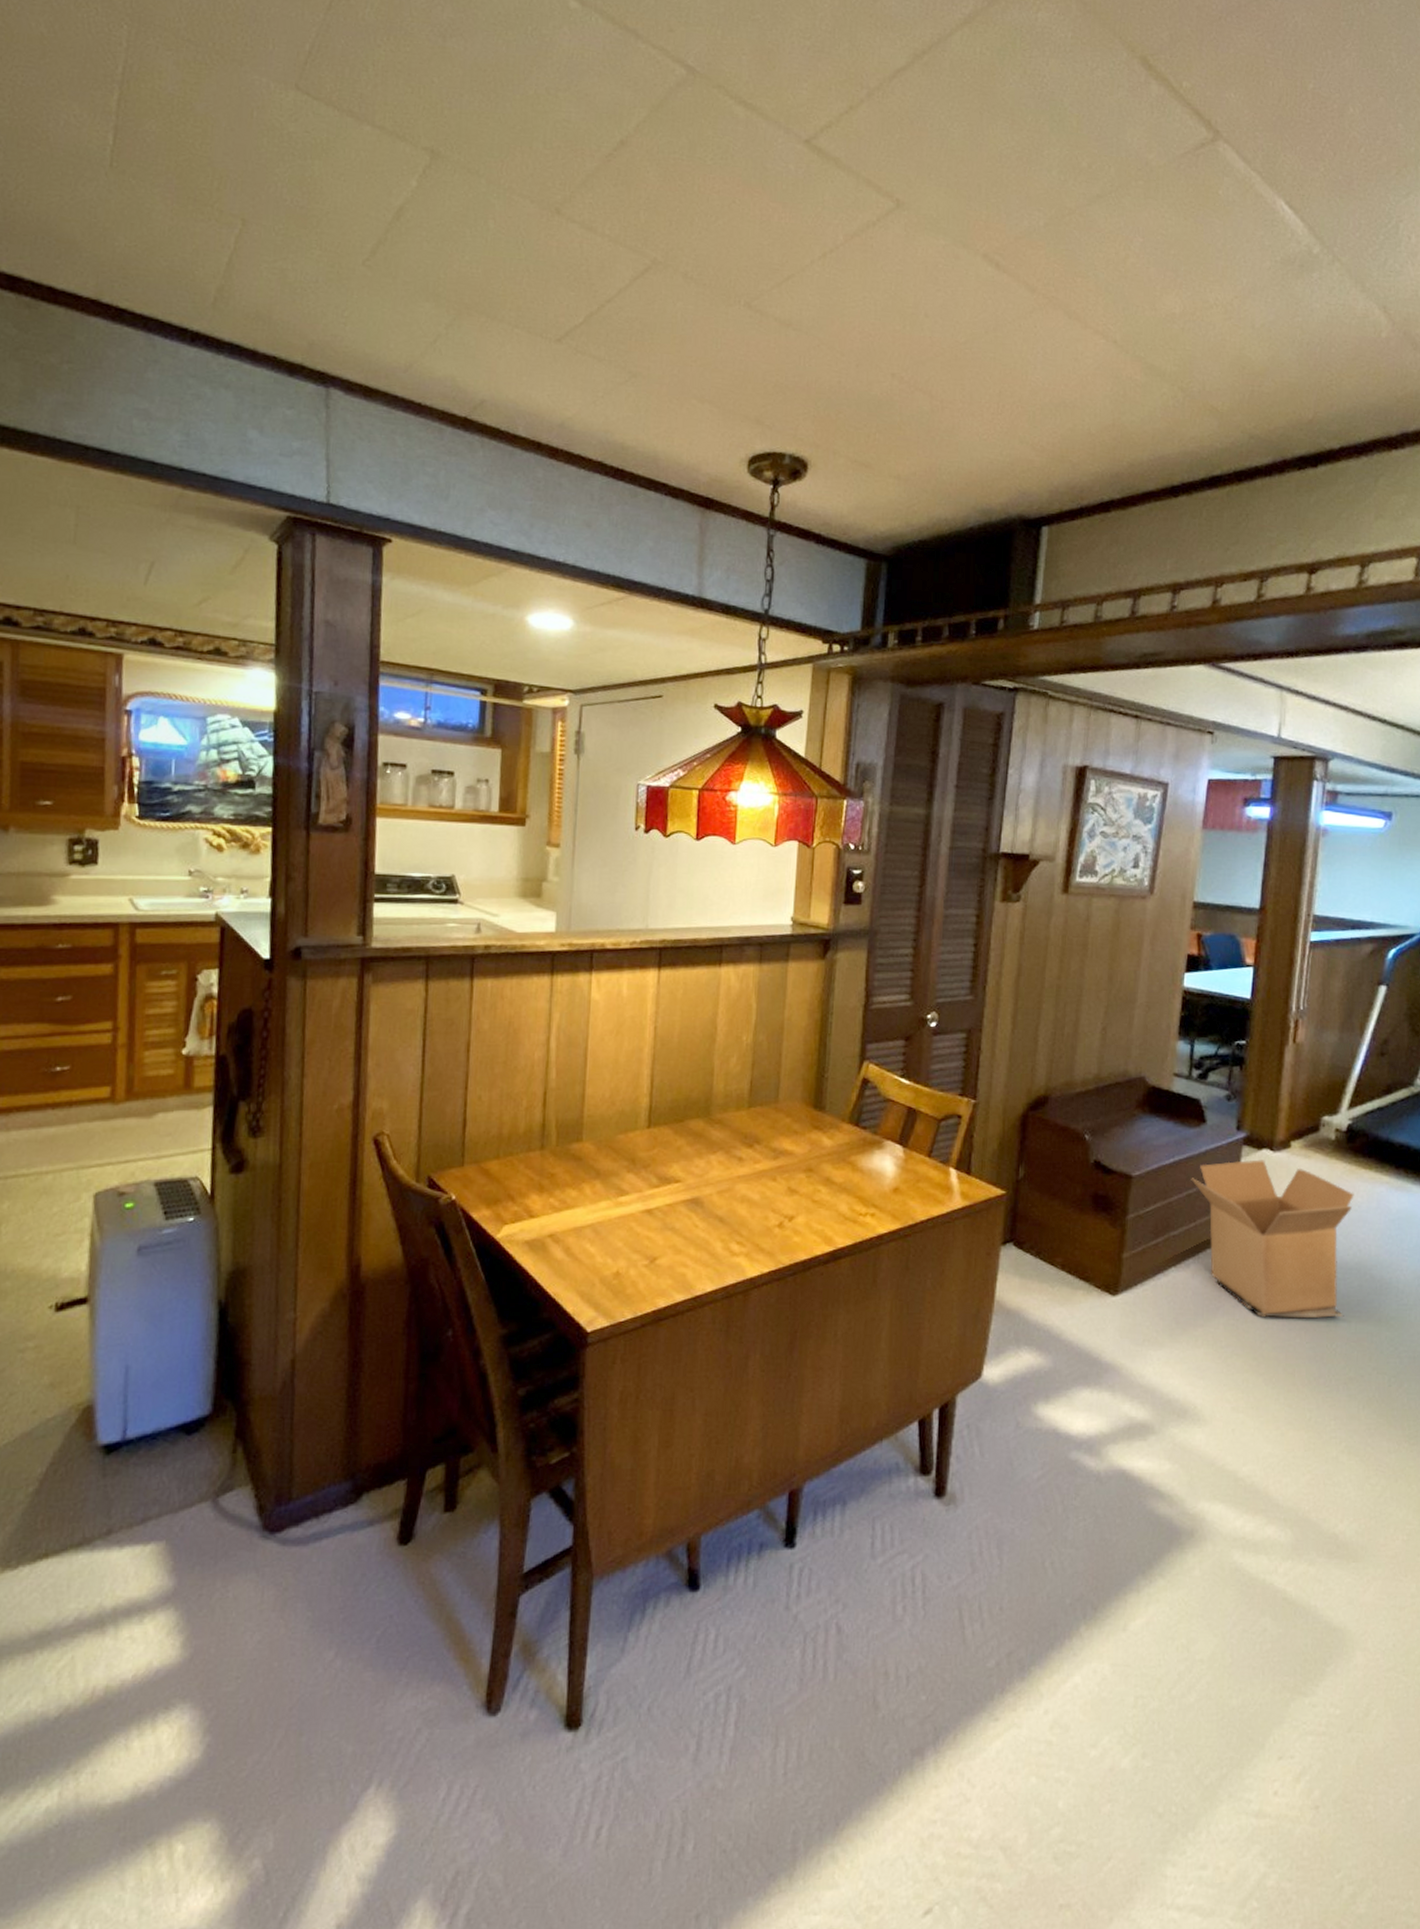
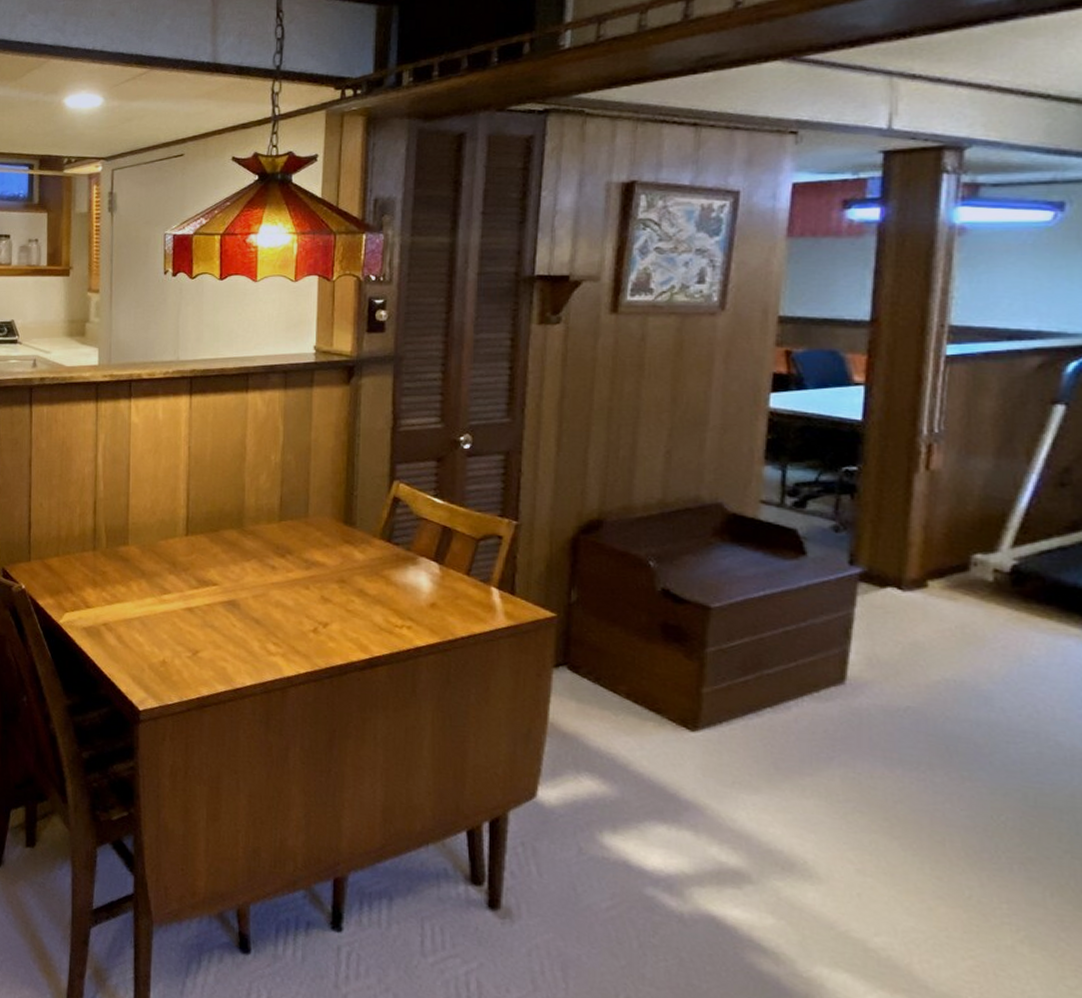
cardboard box: present [1191,1159,1354,1319] -> none [788,598,1026,786]

